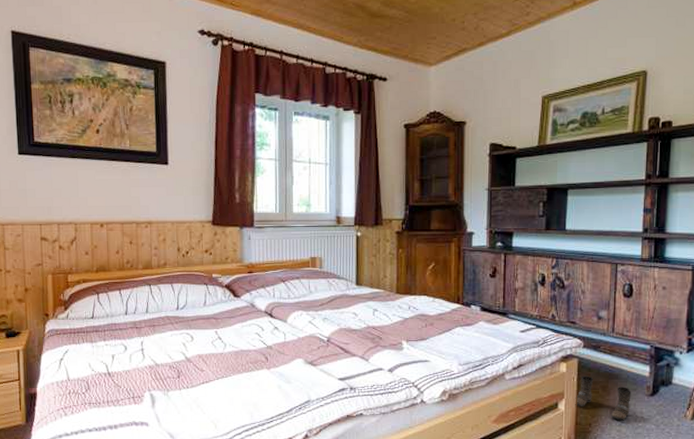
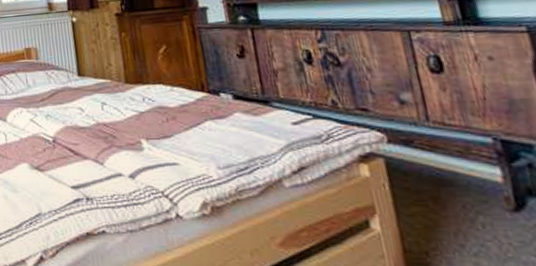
boots: present [575,376,632,421] -> none [393,182,488,249]

